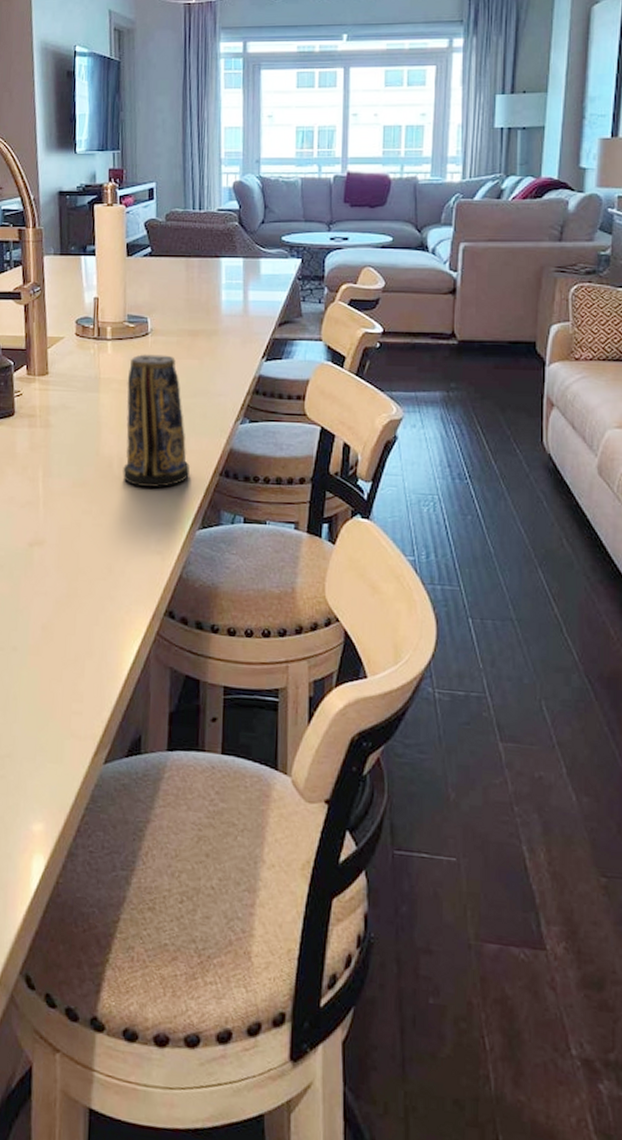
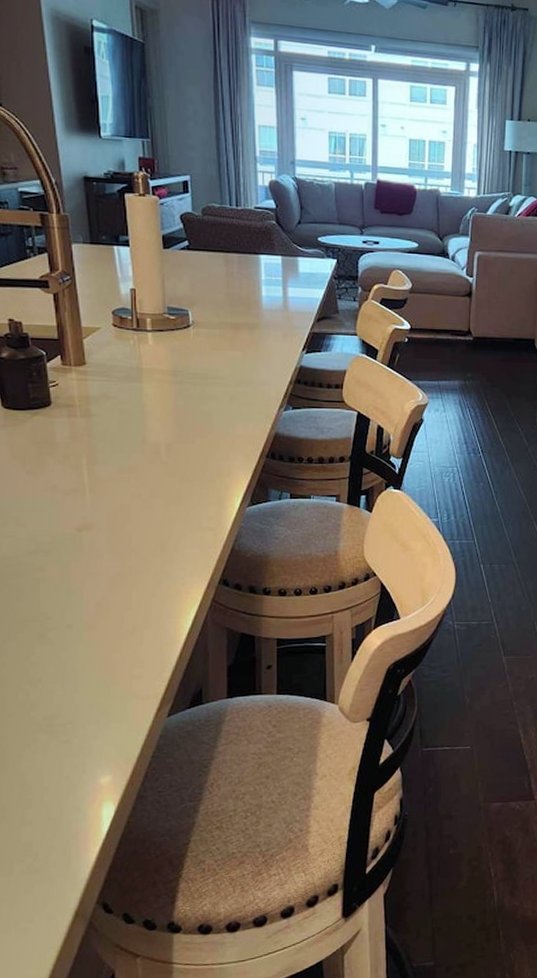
candle: present [123,354,189,488] -> none [170,345,237,471]

